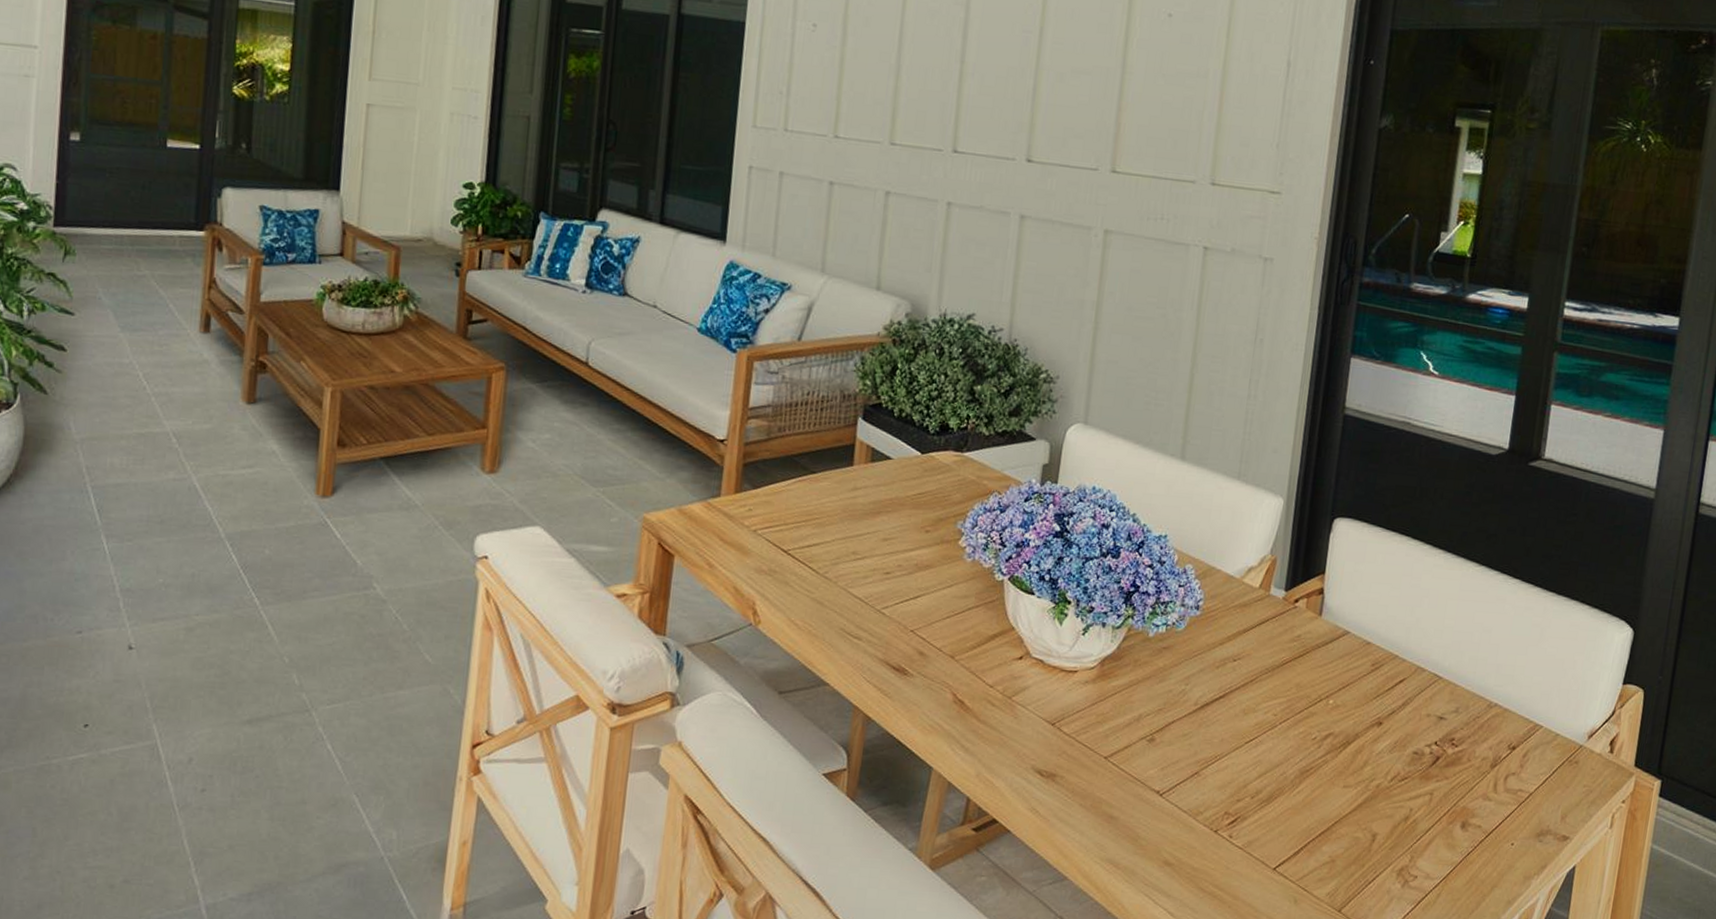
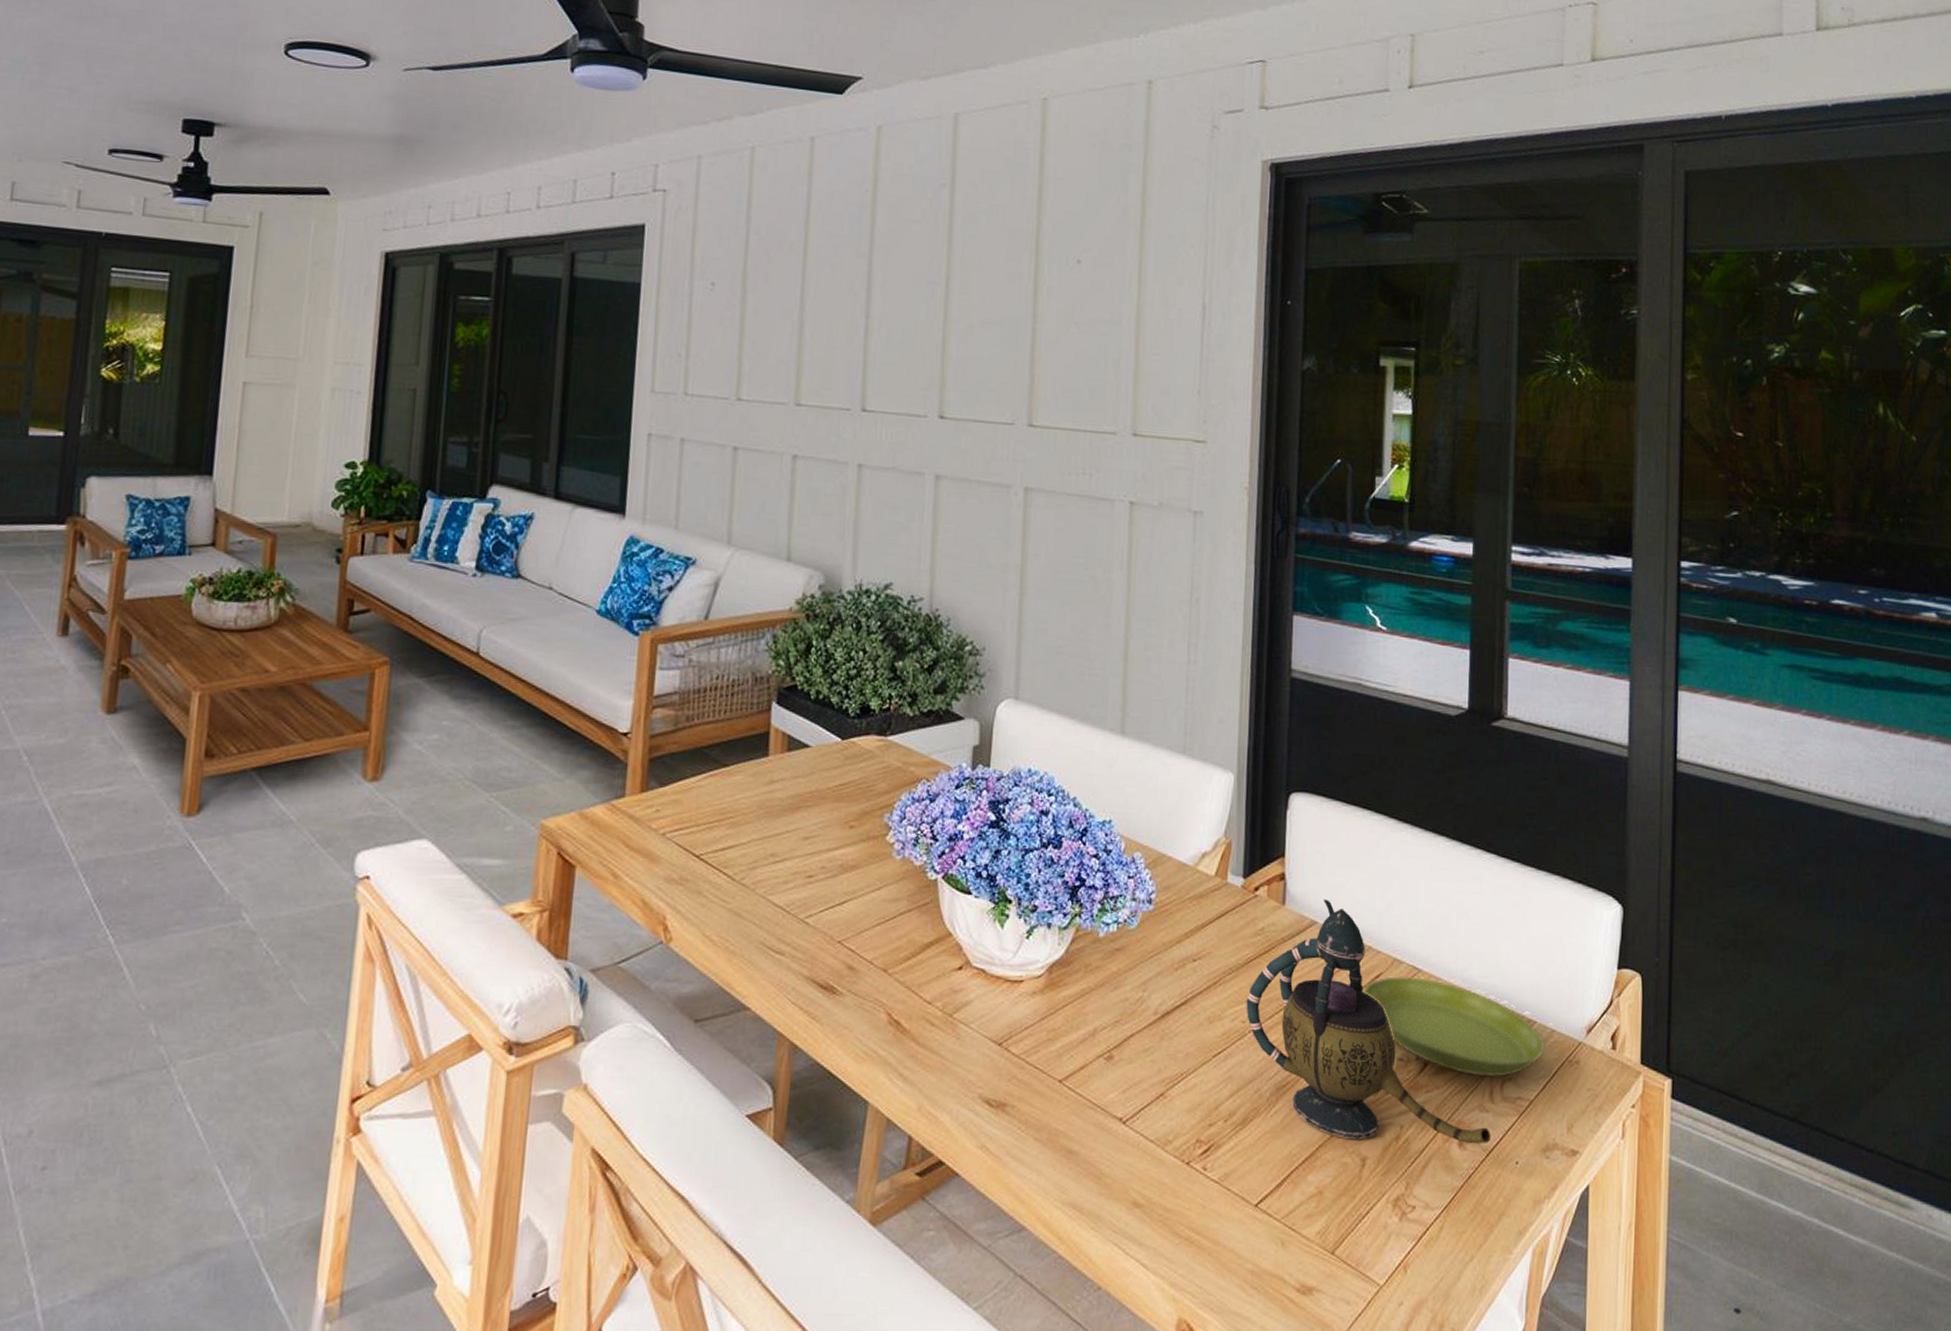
teapot: none [1278,613,1492,827] -> present [1246,899,1491,1144]
saucer: none [1387,681,1549,772] -> present [1363,976,1546,1077]

